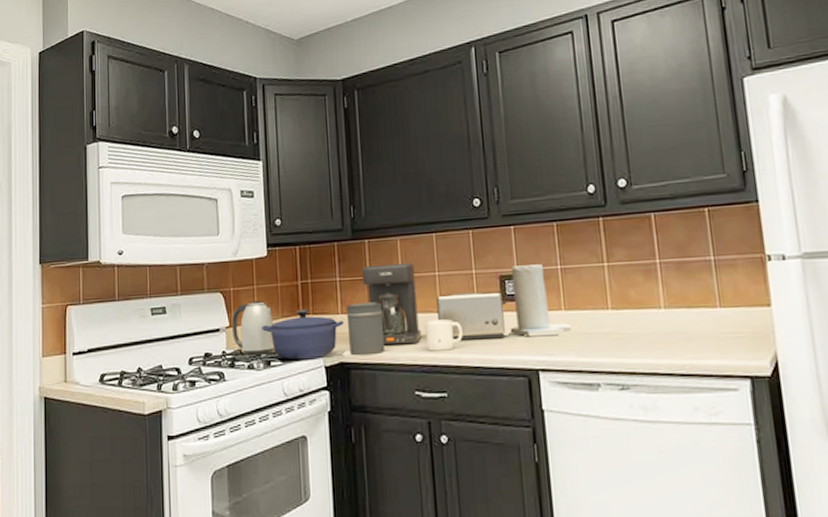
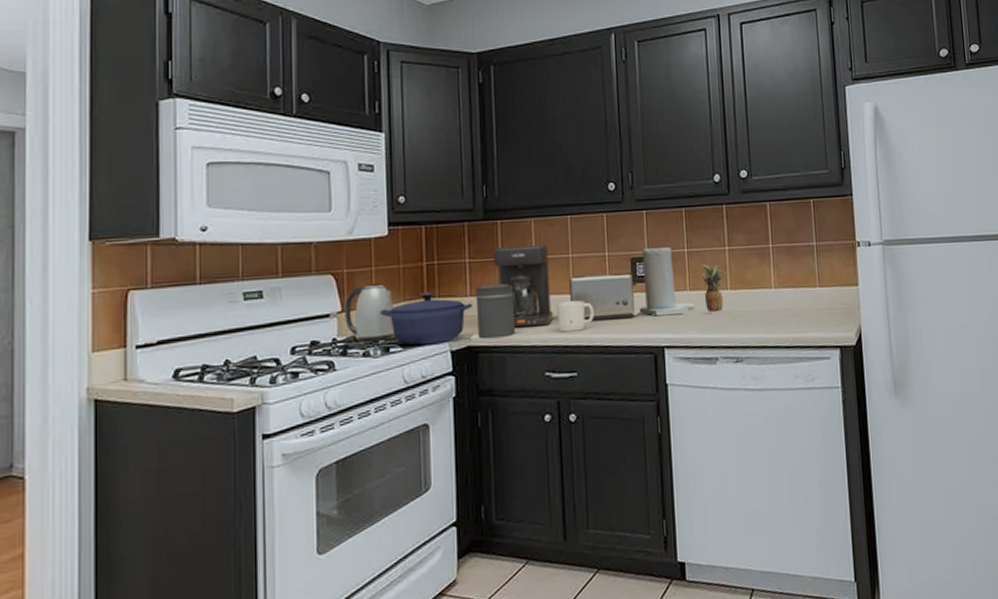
fruit: none [576,281,607,334] -> present [701,264,727,313]

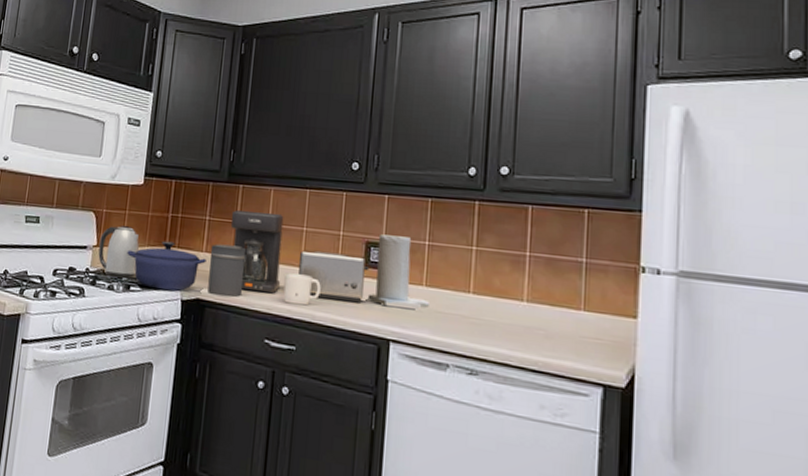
fruit: present [701,264,727,313] -> none [441,261,471,316]

